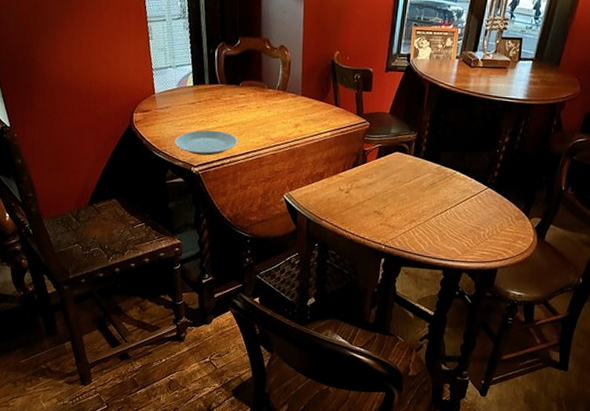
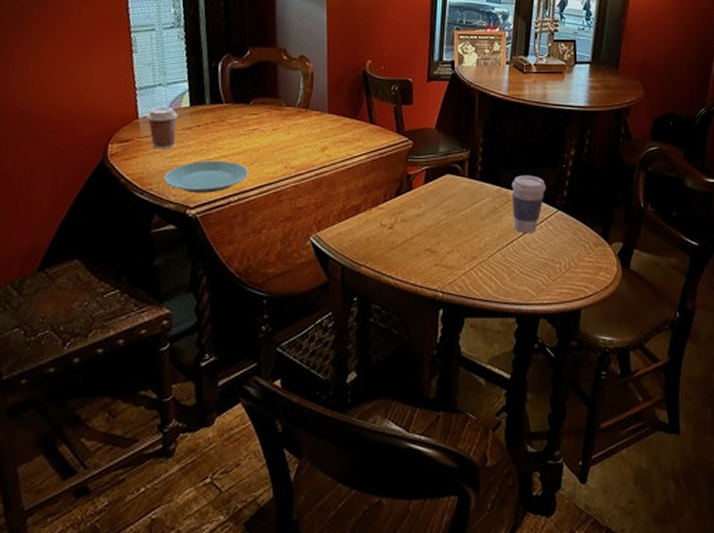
coffee cup: none [160,84,184,119] -> present [146,106,178,149]
coffee cup: none [448,156,480,205] -> present [512,175,547,234]

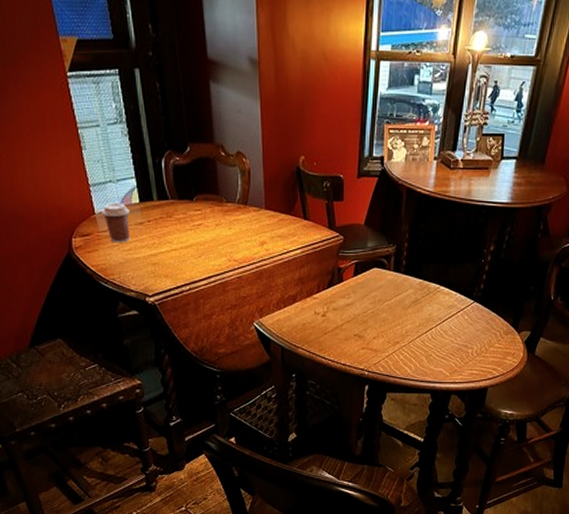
plate: present [164,160,249,193] -> none [124,253,197,283]
coffee cup: present [512,175,547,234] -> none [432,269,465,322]

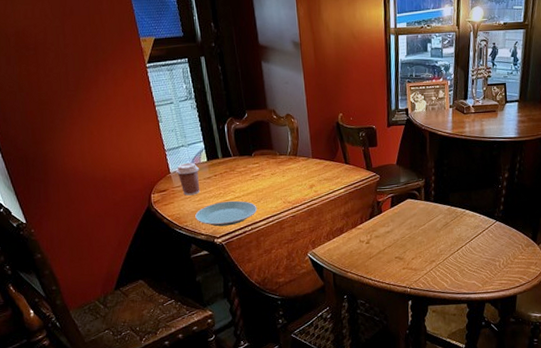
plate: none [124,253,197,283] -> present [195,200,257,227]

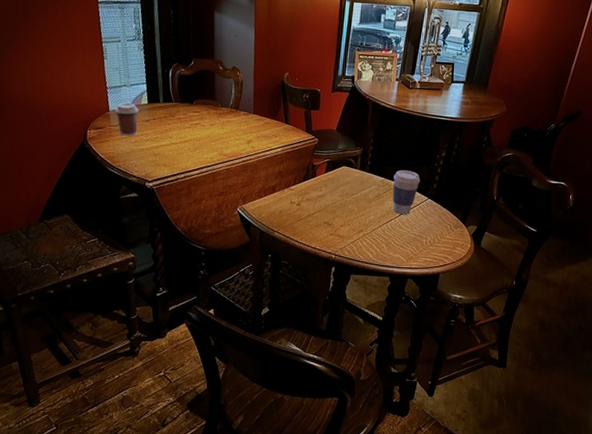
plate: present [195,200,257,227] -> none [129,146,192,171]
coffee cup: none [459,195,487,241] -> present [392,170,421,215]

